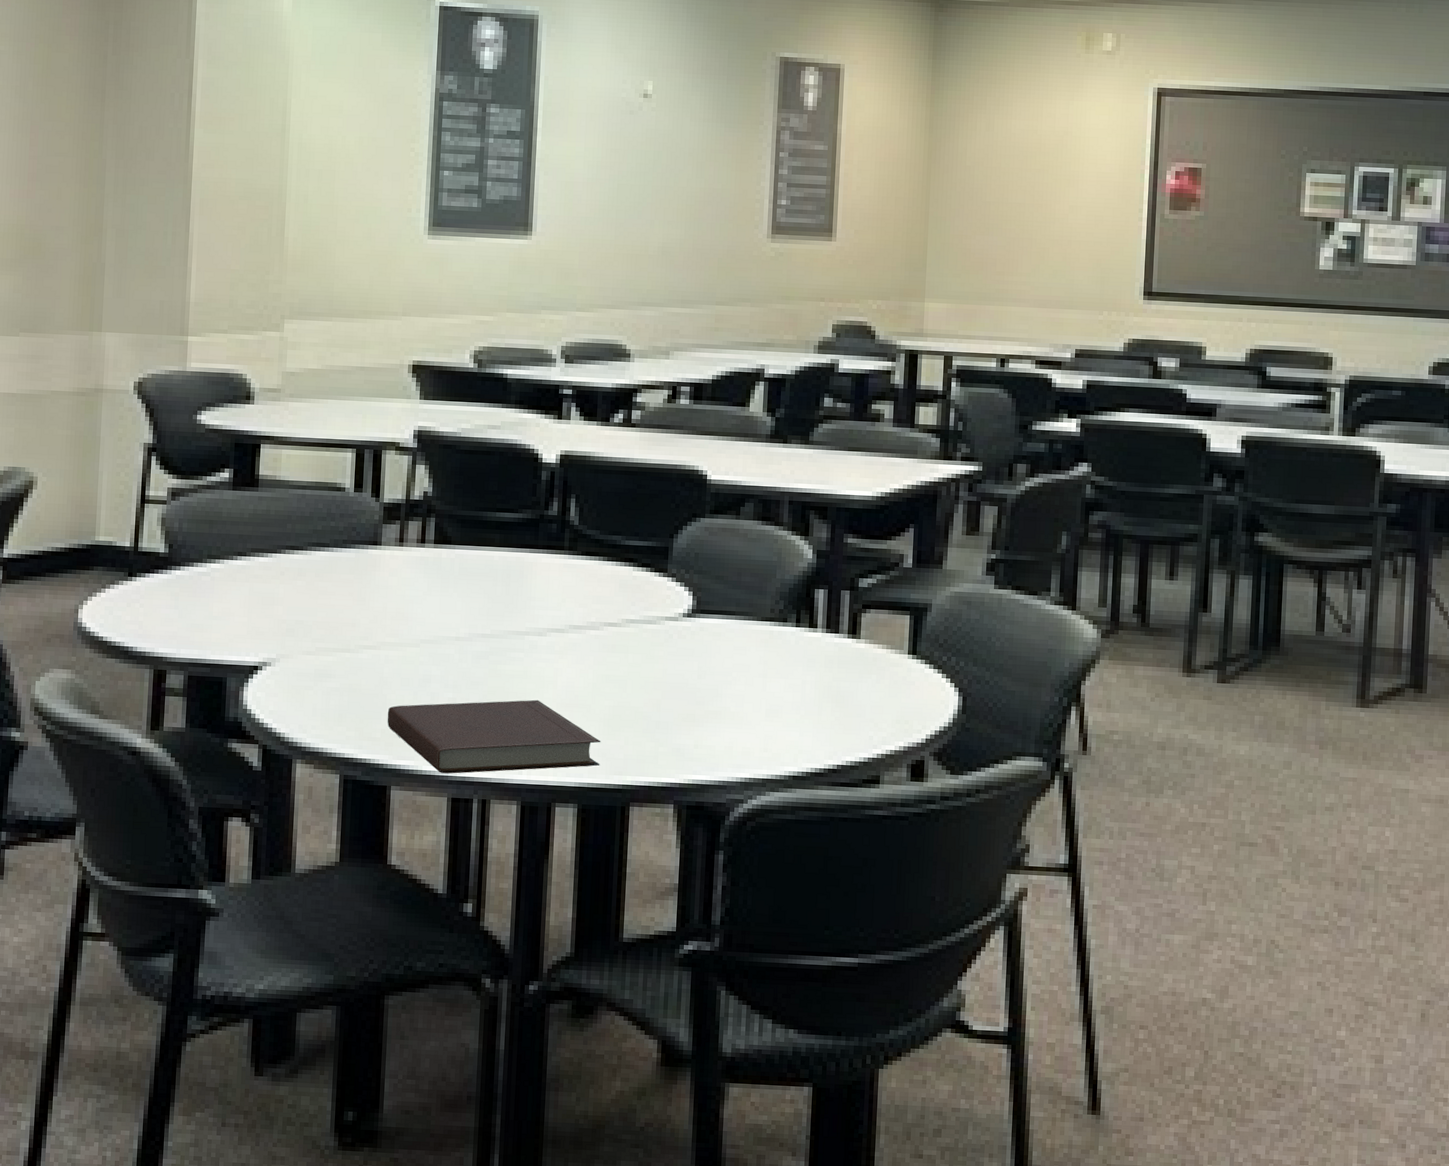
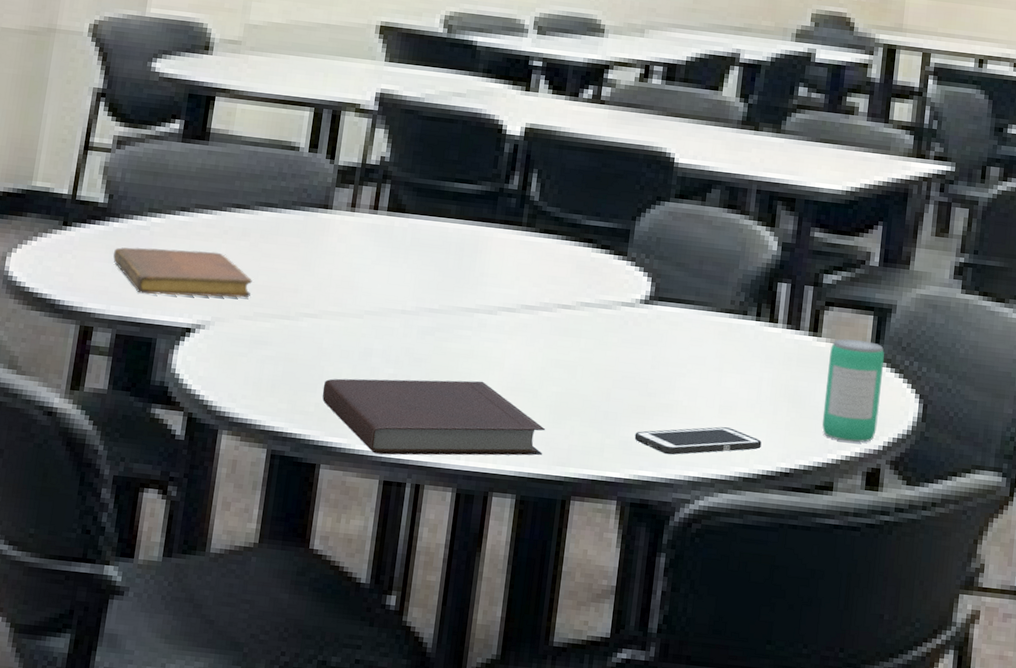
notebook: none [179,592,312,637] -> present [113,247,252,298]
cell phone: none [686,729,809,759] -> present [634,426,762,455]
beverage can: none [865,639,922,737] -> present [822,339,884,443]

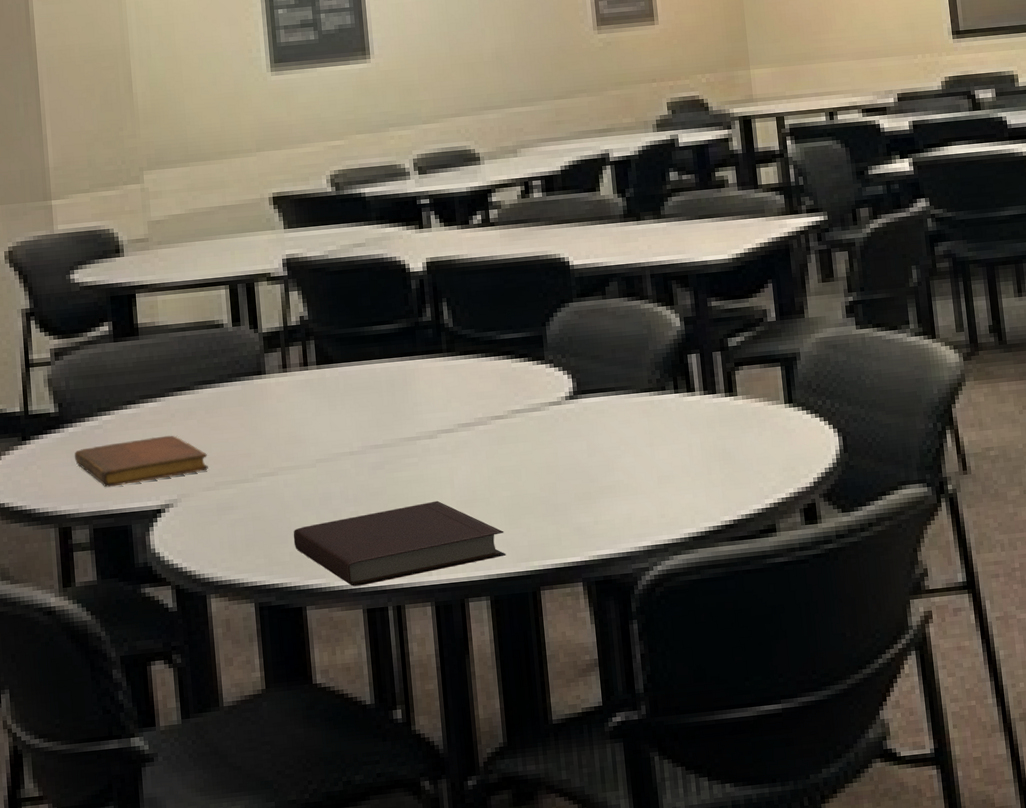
cell phone: present [634,426,762,455] -> none [586,495,703,531]
beverage can: present [822,339,884,443] -> none [748,390,805,486]

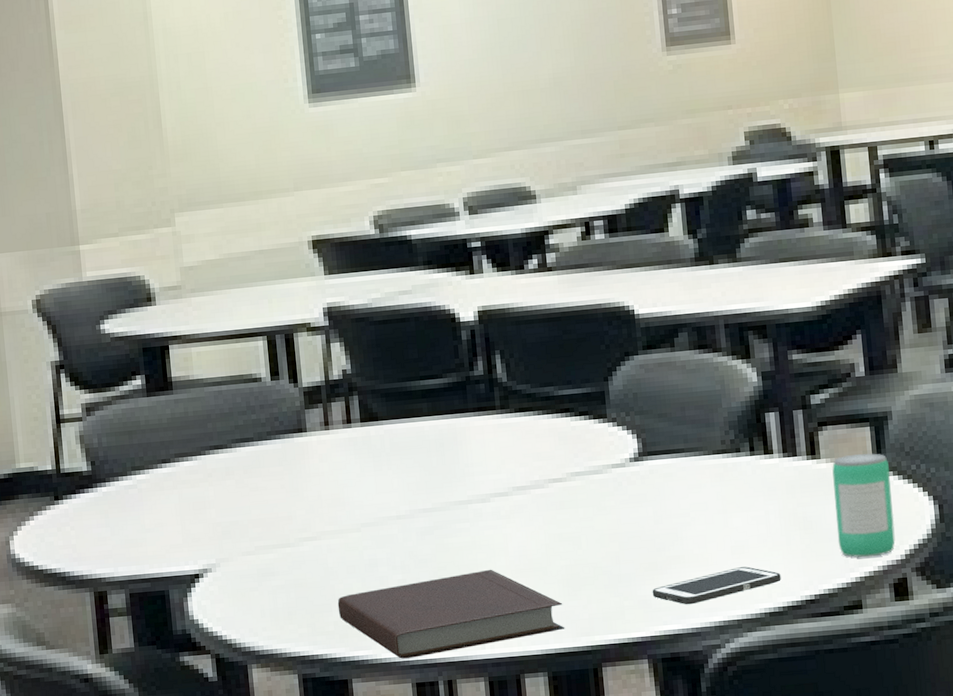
notebook: present [75,435,208,488] -> none [109,496,247,550]
cell phone: none [586,495,703,531] -> present [652,566,781,605]
beverage can: none [748,390,805,486] -> present [832,453,896,558]

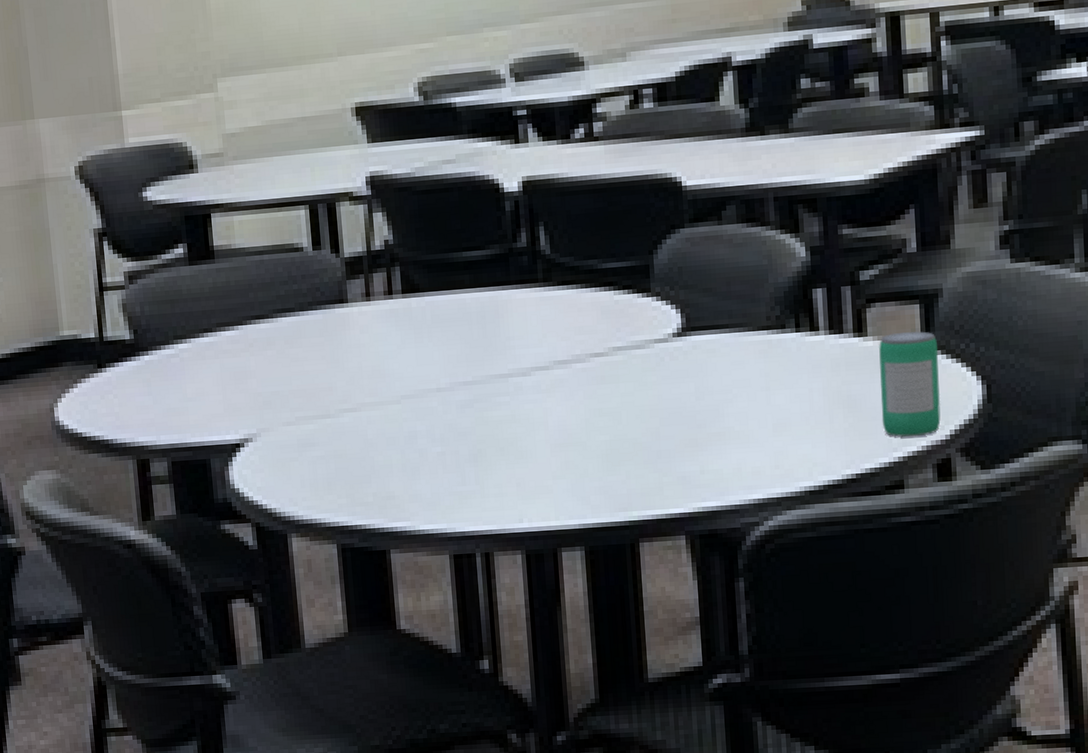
notebook: present [337,569,565,659] -> none [376,443,603,531]
cell phone: present [652,566,781,605] -> none [691,444,823,482]

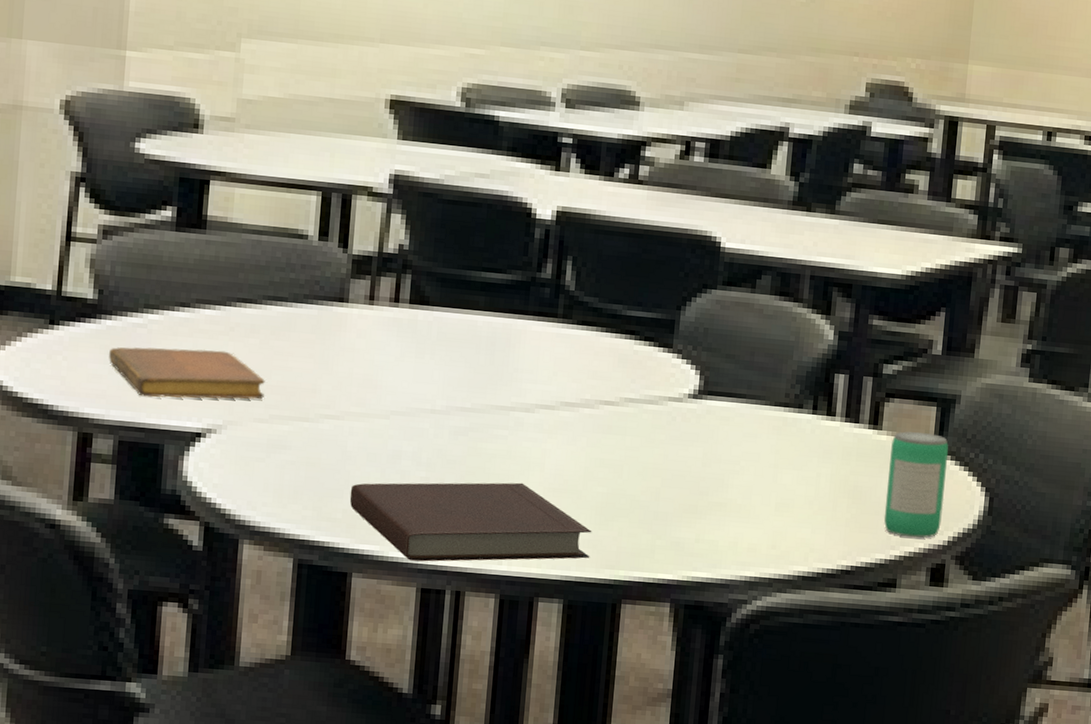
notebook: none [151,366,288,419] -> present [109,347,265,400]
notebook: none [376,443,603,531] -> present [349,482,592,562]

